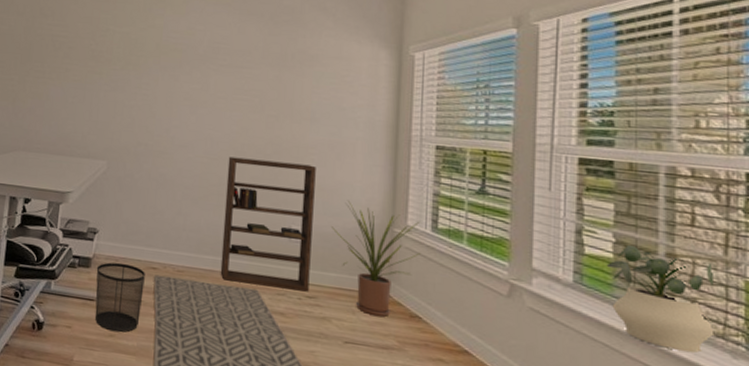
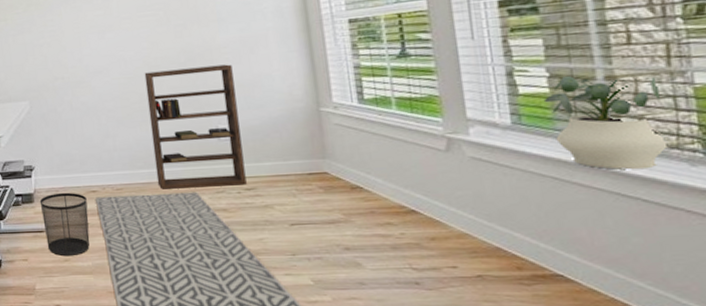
house plant: present [332,200,421,317] -> none [258,90,351,195]

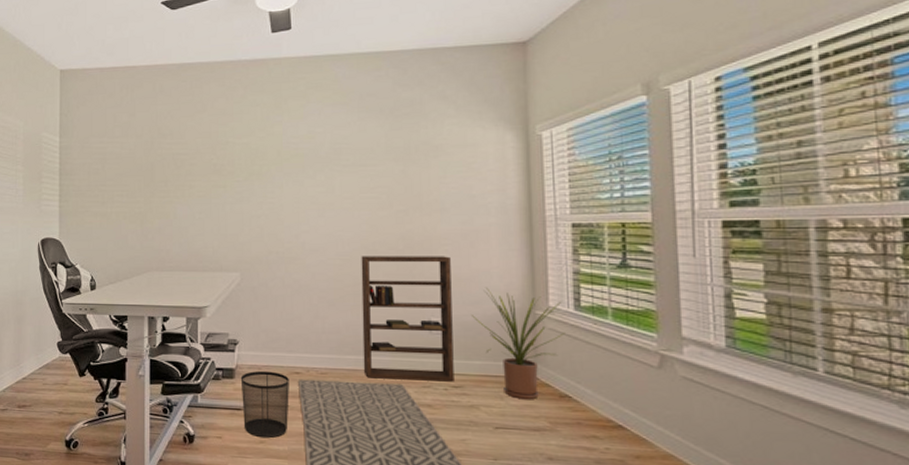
house plant: none [258,90,351,195] -> present [472,287,565,400]
potted plant: present [543,75,670,170] -> none [759,305,882,408]

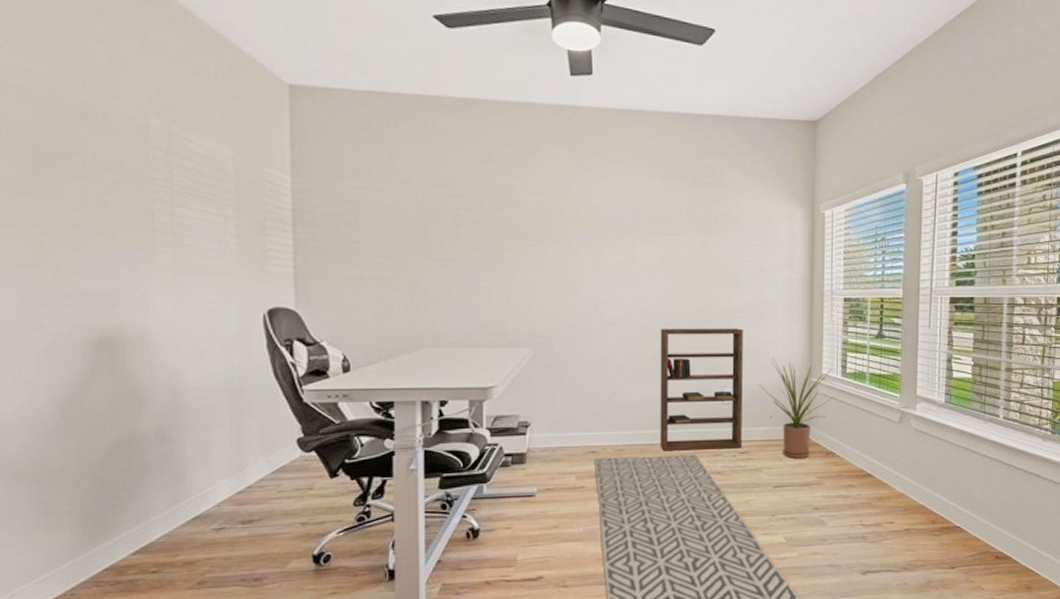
waste bin: present [240,370,289,439] -> none [532,452,585,523]

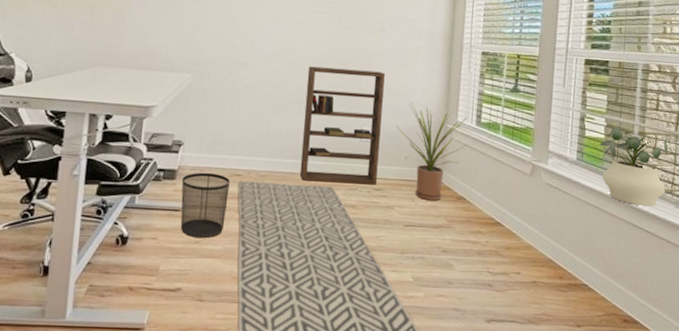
waste bin: none [532,452,585,523] -> present [180,172,230,239]
potted plant: none [967,366,1036,444] -> present [599,128,669,207]

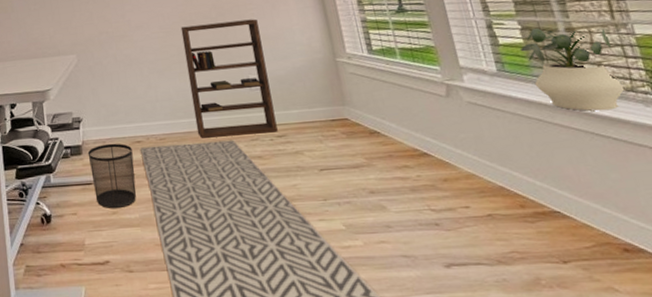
house plant: present [397,102,467,201] -> none [283,42,365,141]

